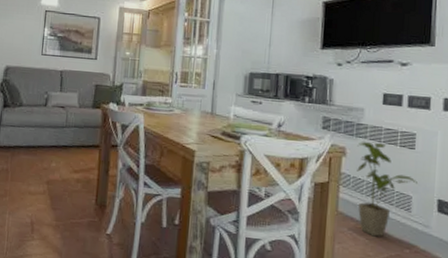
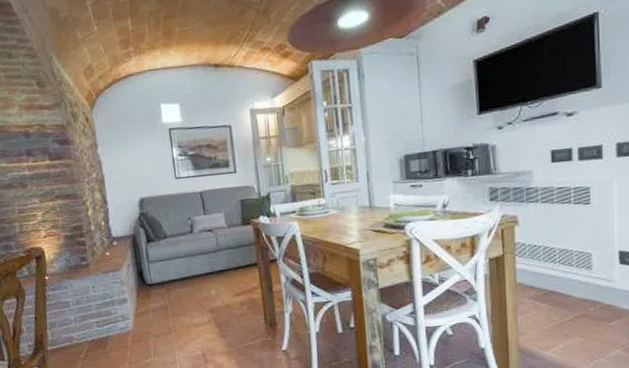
house plant: present [357,142,417,237] -> none [529,204,596,301]

